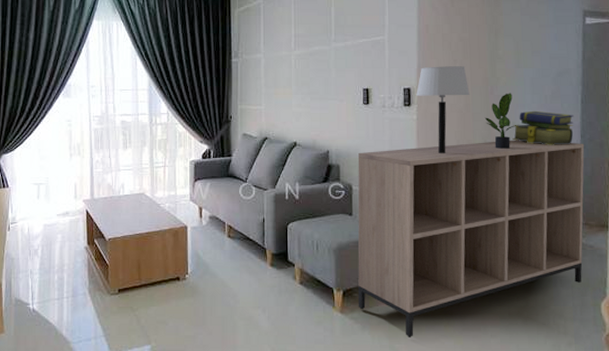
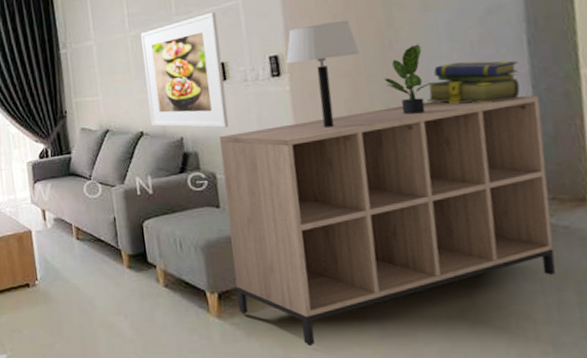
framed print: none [303,43,367,145] -> present [141,11,229,128]

